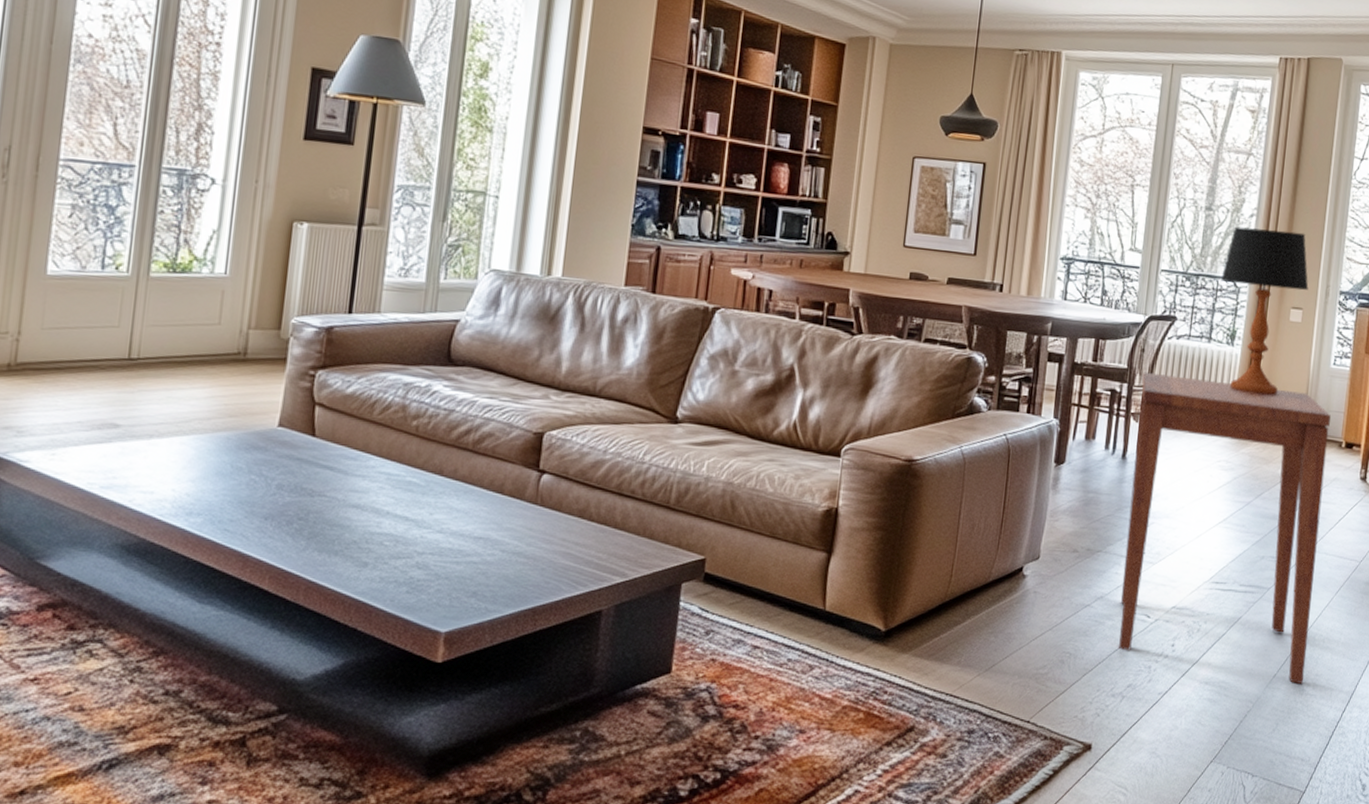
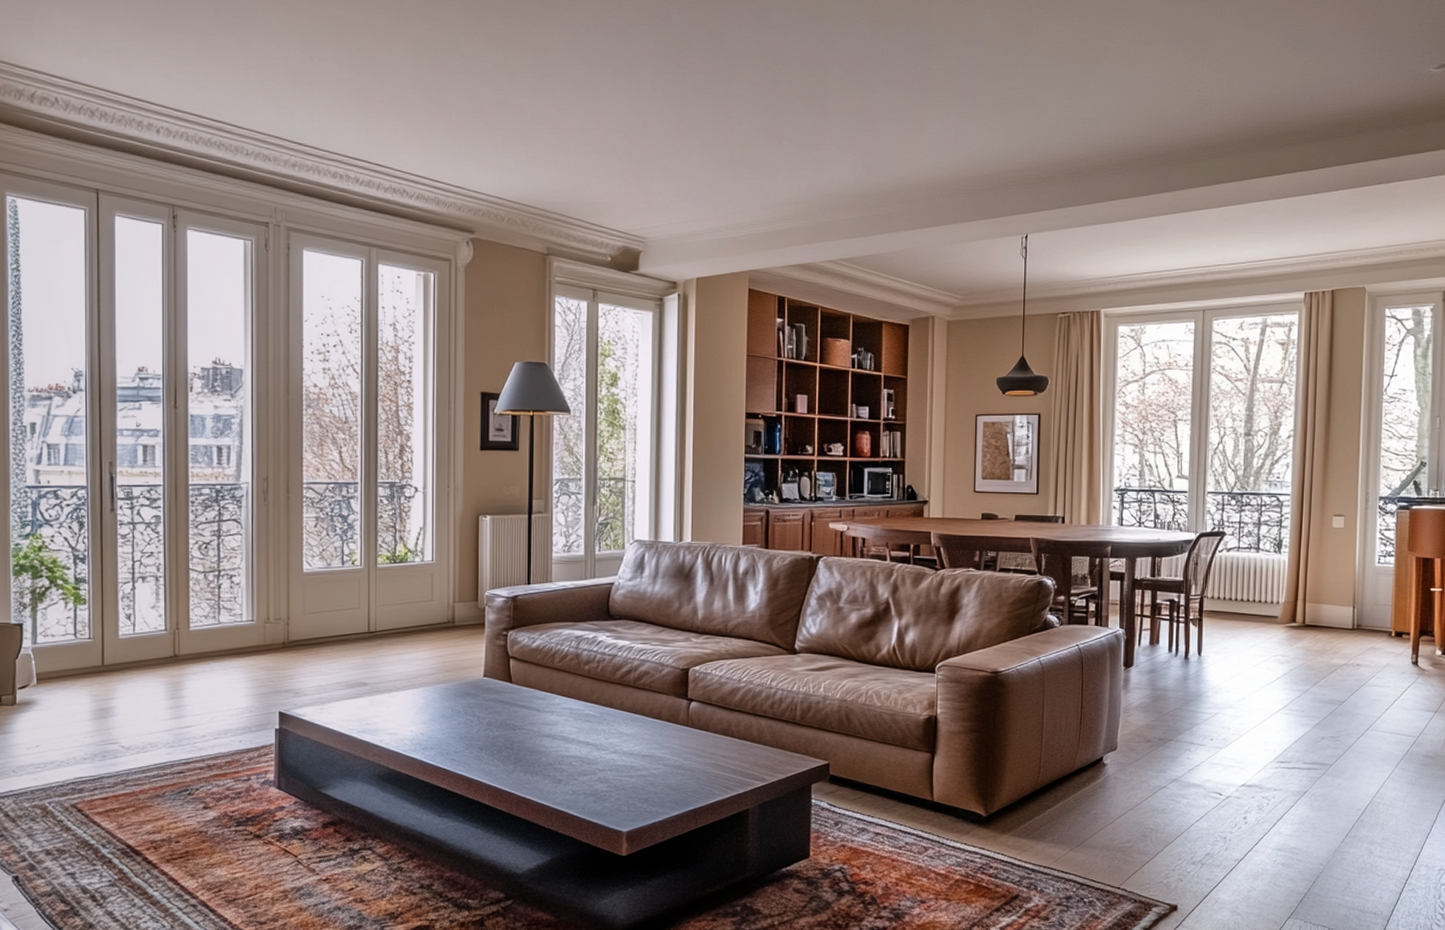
side table: present [1119,372,1331,685] -> none [1193,582,1379,848]
table lamp: present [1221,226,1309,395] -> none [1264,447,1349,594]

